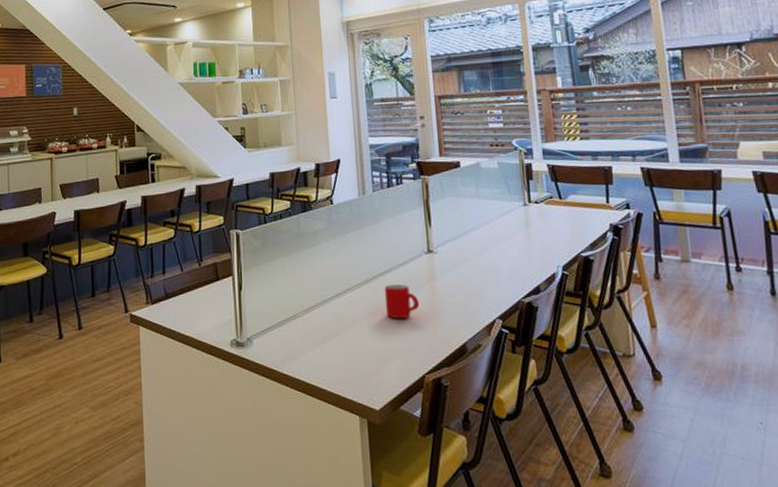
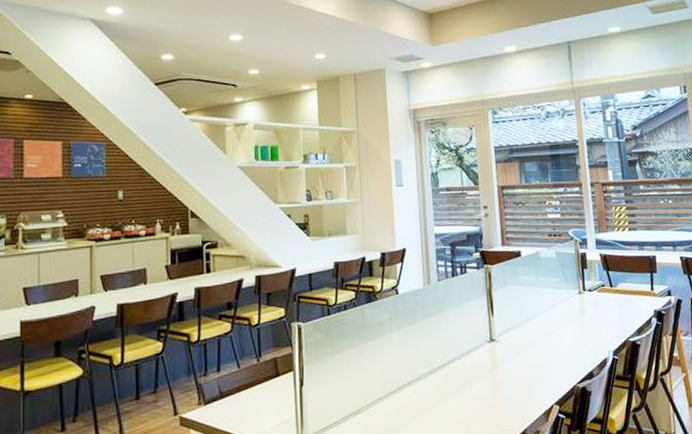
mug: present [384,284,420,319] -> none [448,373,482,410]

